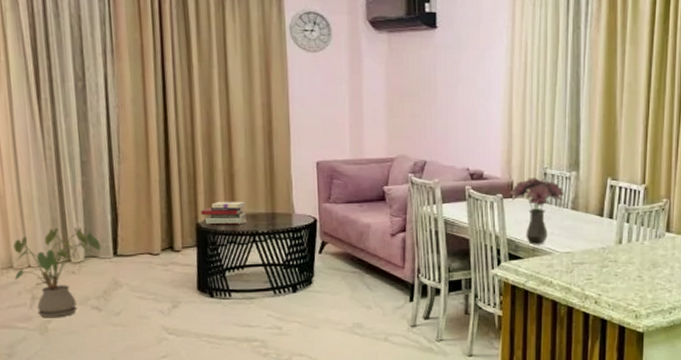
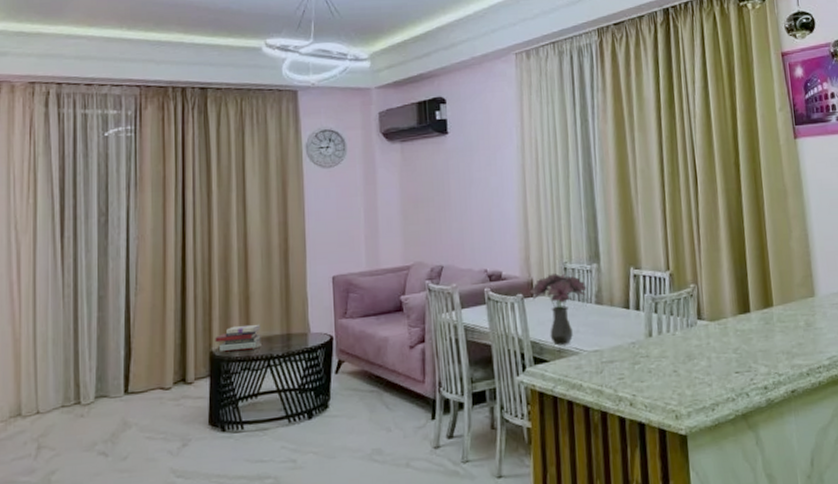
house plant: present [13,227,101,318] -> none [21,365,112,469]

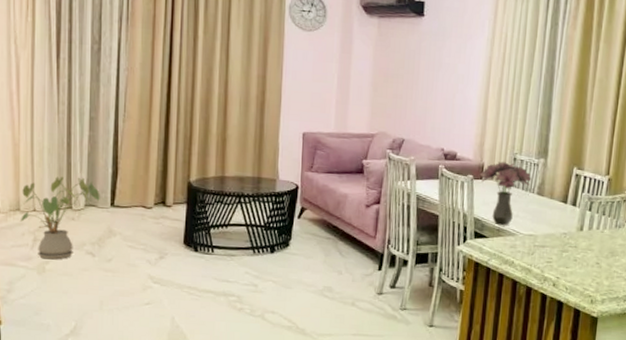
house plant: none [21,365,112,469] -> present [19,177,100,260]
books: present [215,324,263,352] -> none [193,162,235,186]

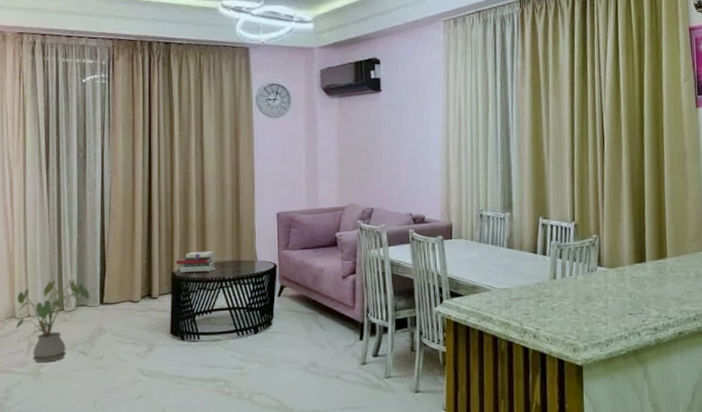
books: none [193,162,235,186] -> present [176,251,216,273]
flower arrangement: present [479,161,532,226] -> none [449,219,500,283]

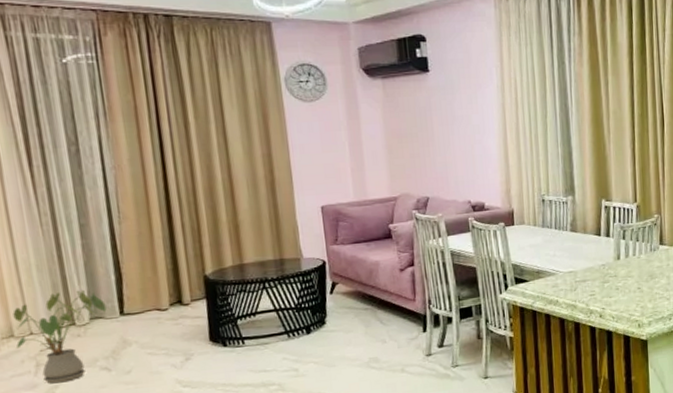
books: present [176,251,216,273] -> none [208,250,257,276]

